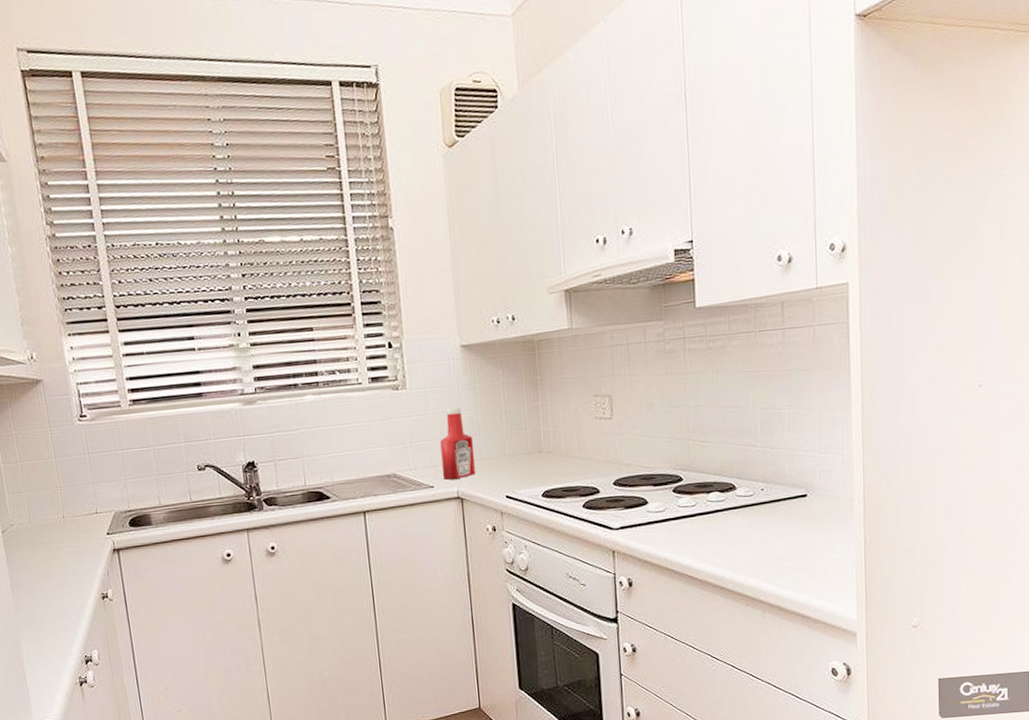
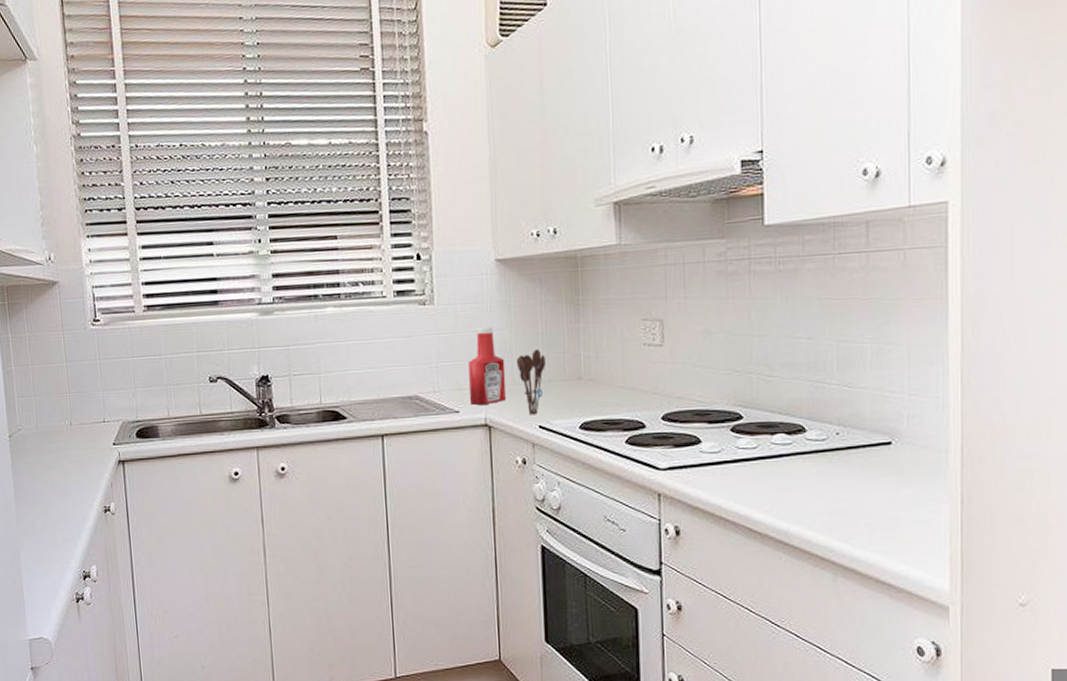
utensil holder: none [483,426,510,487] -> present [516,348,546,415]

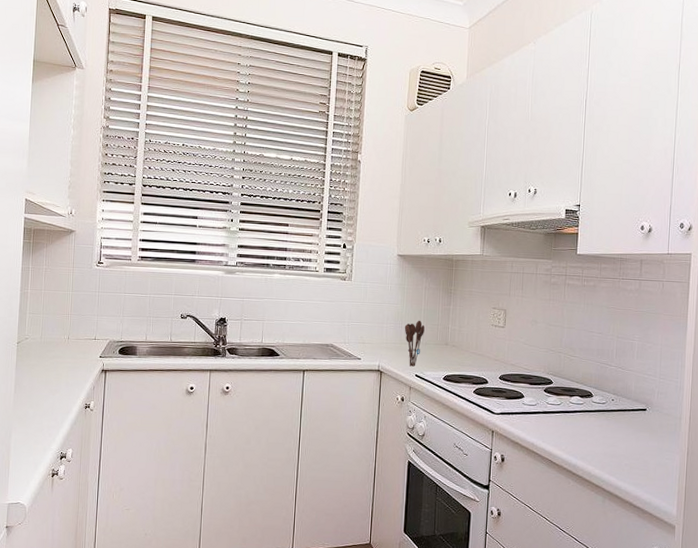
ketchup bottle: present [468,327,506,405] -> none [369,301,397,356]

